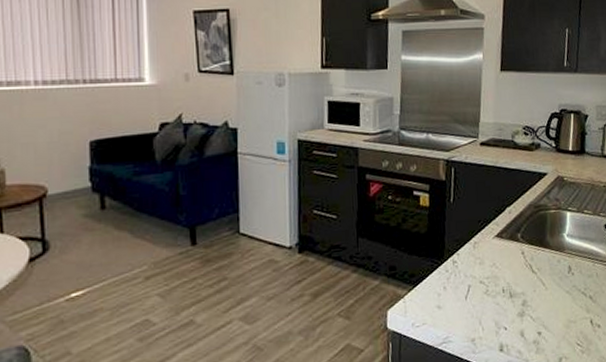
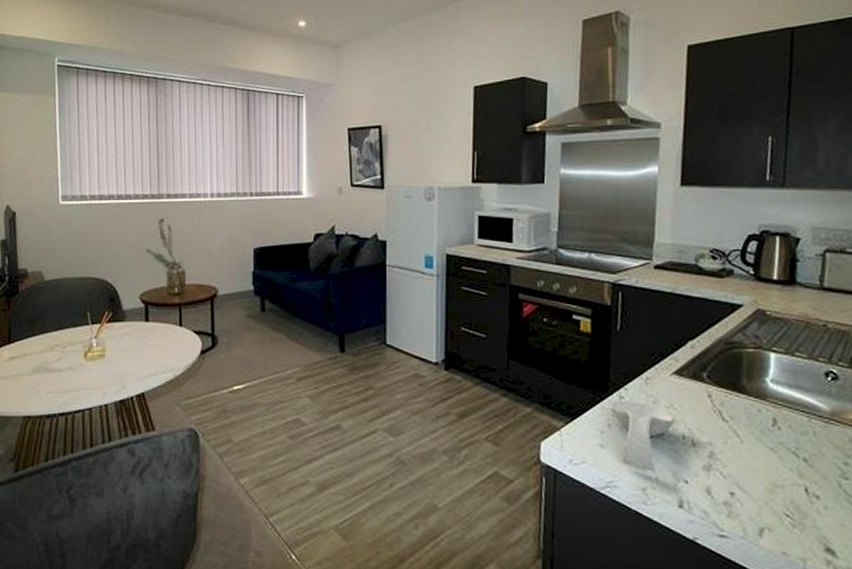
spoon rest: none [444,264,497,323] -> present [608,399,675,470]

